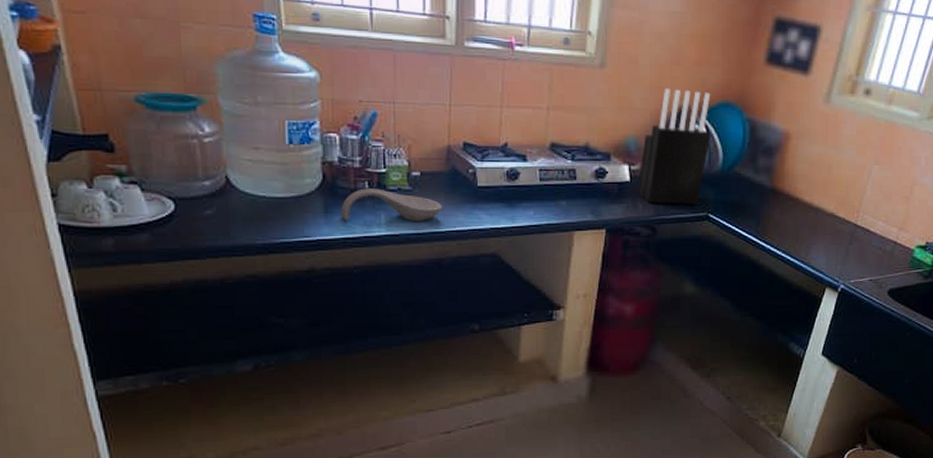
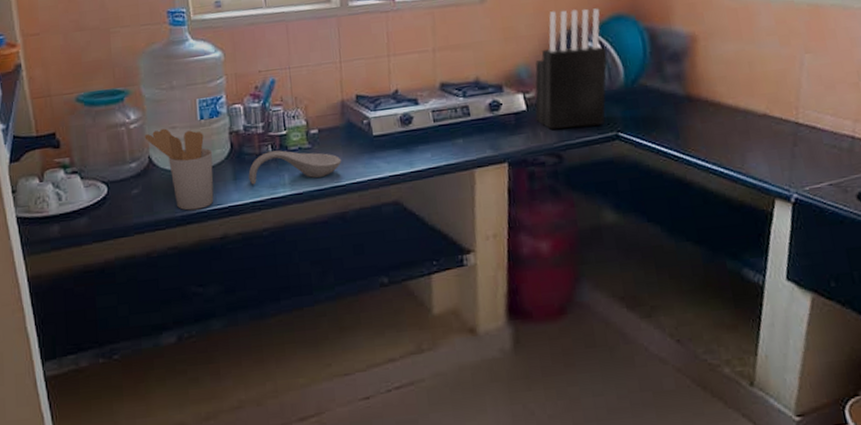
utensil holder: none [221,147,302,239] -> present [144,128,214,211]

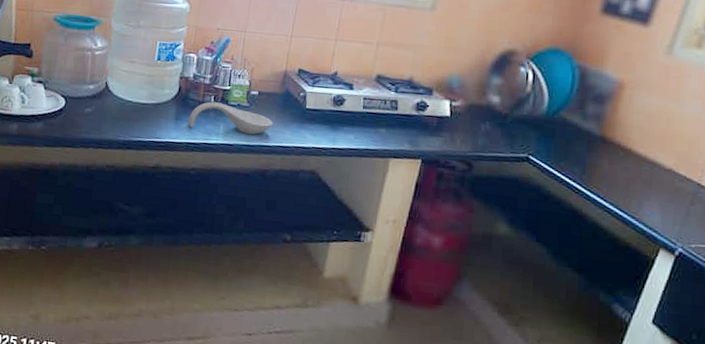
utensil holder: present [144,128,214,211] -> none [106,60,161,139]
knife block: present [535,8,607,130] -> none [456,32,540,145]

